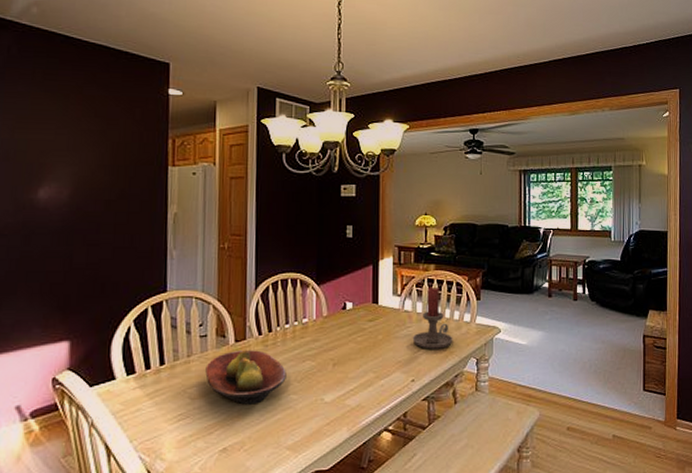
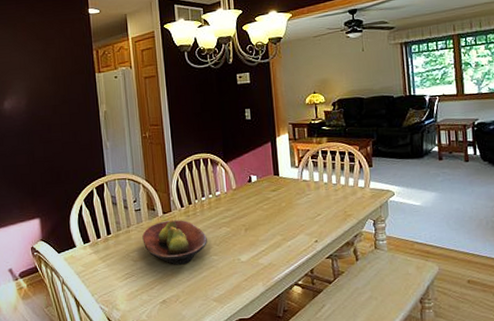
candle holder: present [412,288,453,349] -> none [312,158,350,213]

